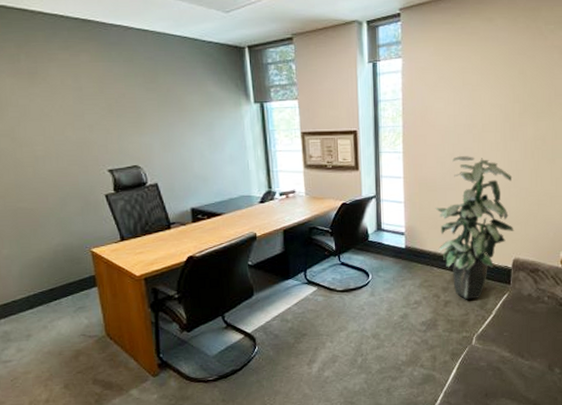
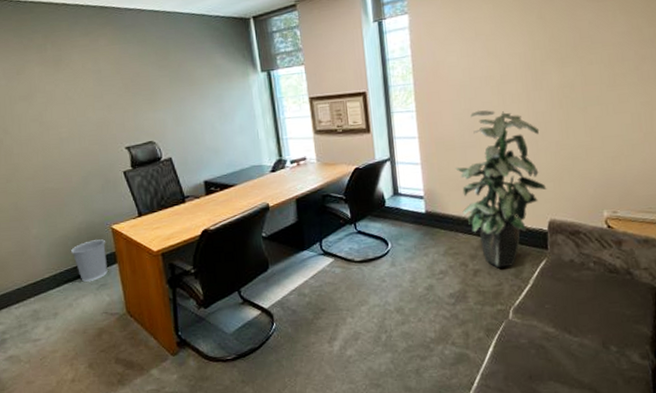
wastebasket: none [46,262,86,305] -> present [71,239,108,282]

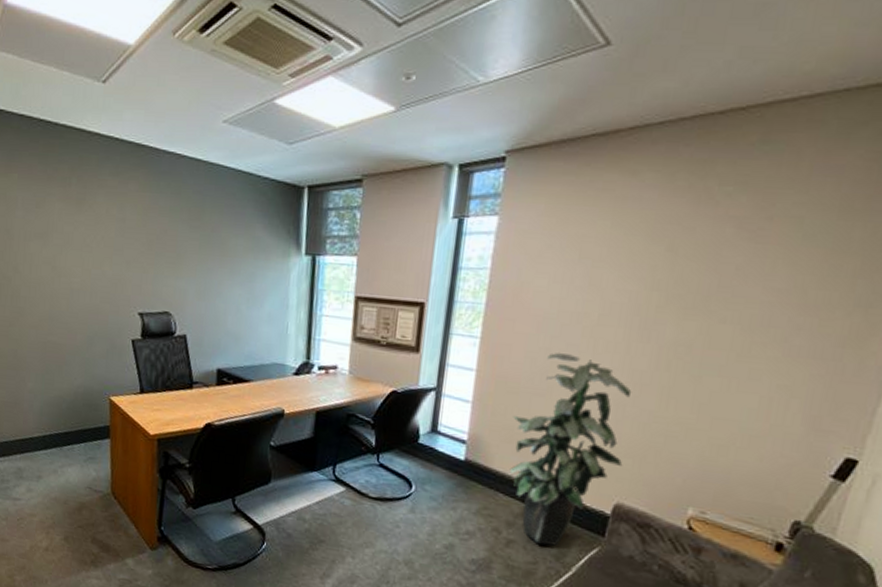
wastebasket: present [71,239,108,282] -> none [64,407,101,452]

